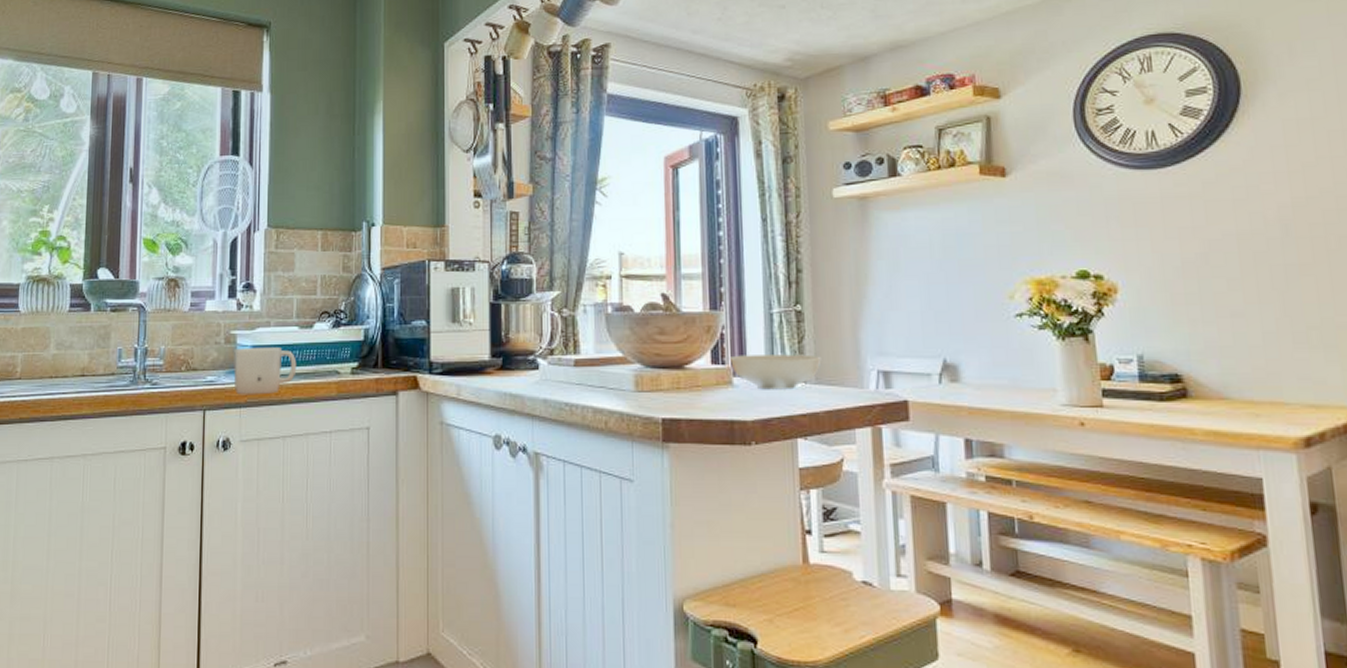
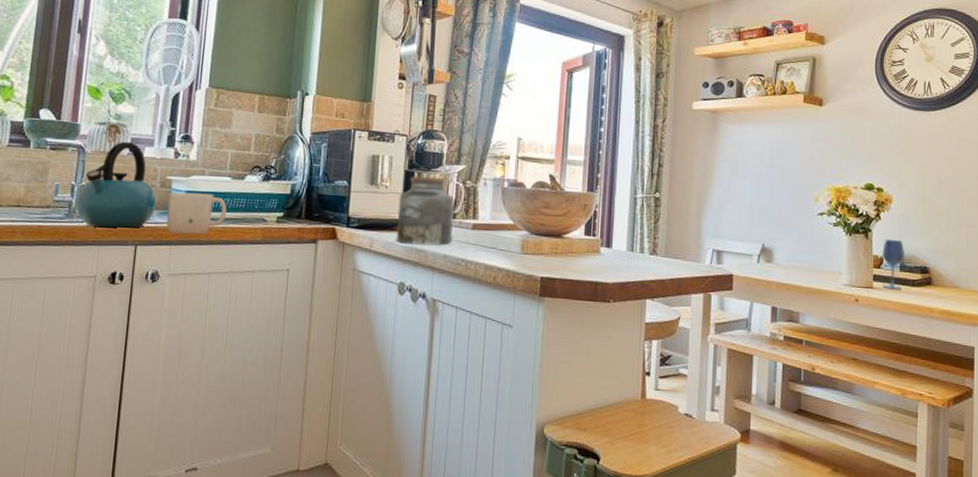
kettle: none [141,295,222,393] -> present [76,141,156,229]
jar: none [486,307,551,390] -> present [396,175,455,247]
bowl: present [729,354,822,390] -> none [599,229,671,260]
wineglass: none [1111,342,1145,407] -> present [882,240,905,290]

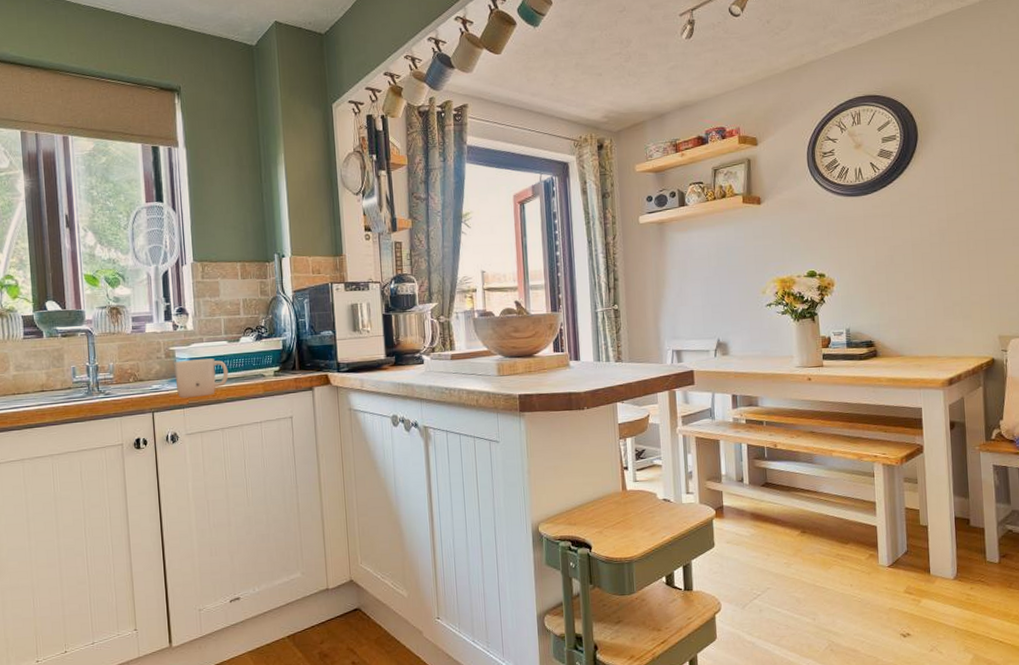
kettle: present [76,141,156,229] -> none [93,320,164,401]
jar: present [396,175,455,247] -> none [381,316,434,381]
wineglass: present [882,240,905,290] -> none [829,320,850,366]

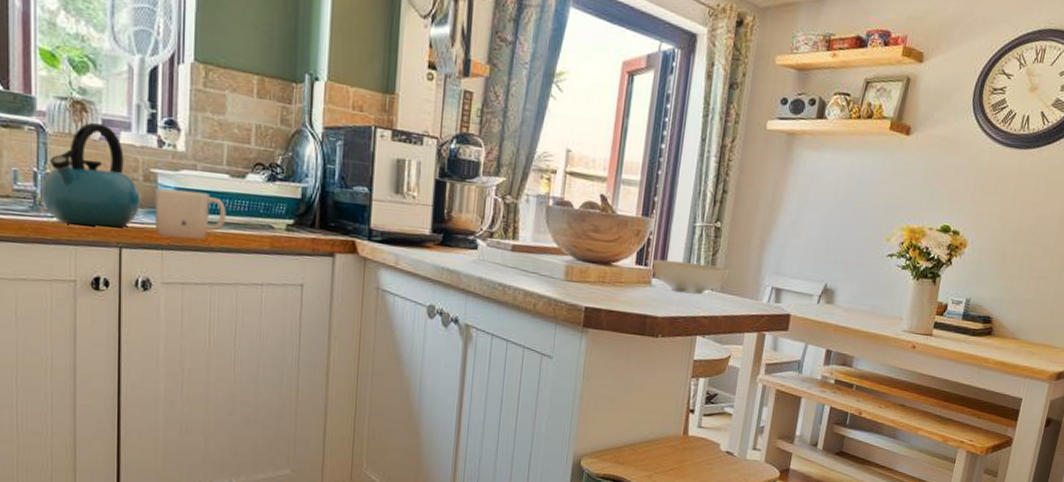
kettle: none [93,320,164,401] -> present [42,122,140,228]
bowl: none [566,341,633,369] -> present [651,259,729,295]

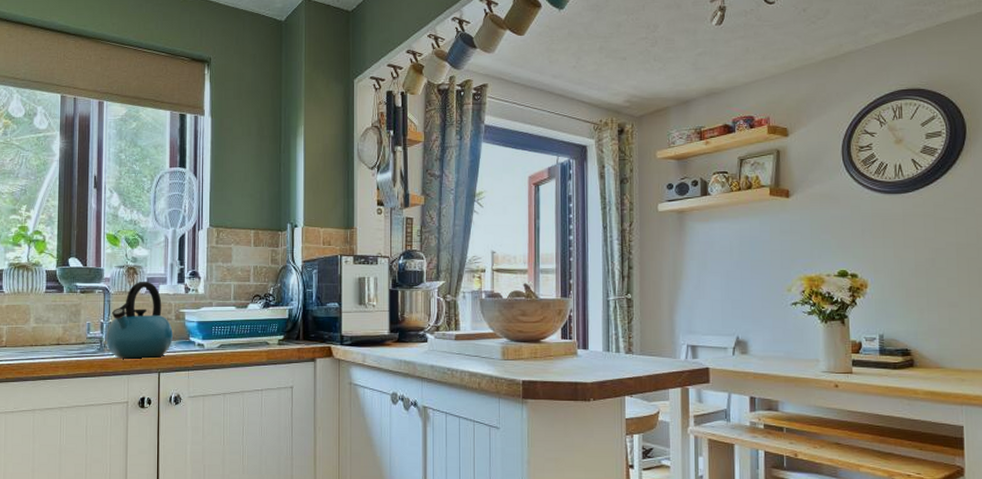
mug: present [154,188,227,240] -> none [183,323,234,361]
bowl: present [651,259,729,295] -> none [575,332,645,359]

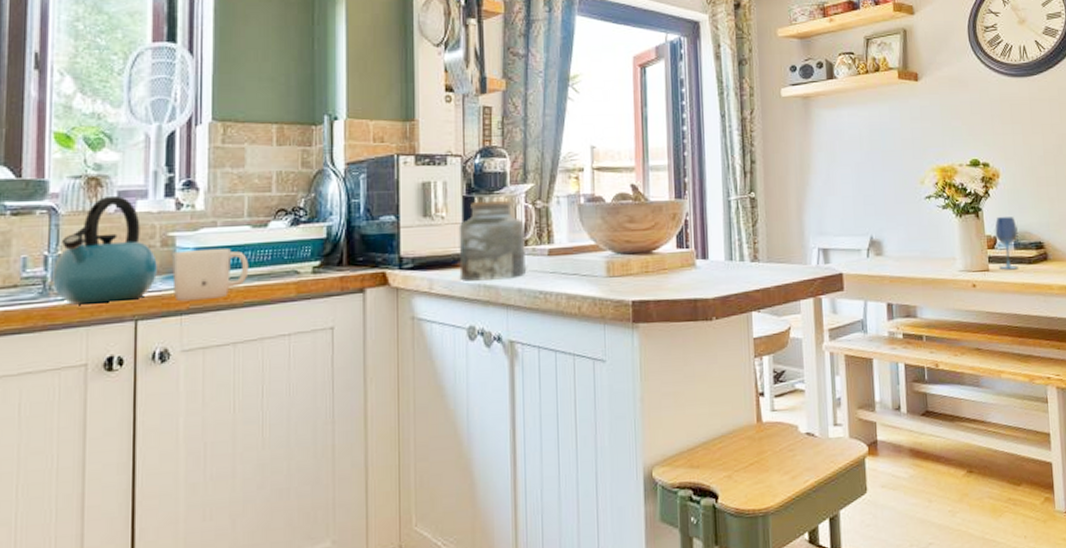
mug: none [183,323,234,361] -> present [172,249,249,302]
jar: none [386,293,437,358] -> present [458,200,526,282]
wineglass: none [860,325,884,374] -> present [995,217,1018,270]

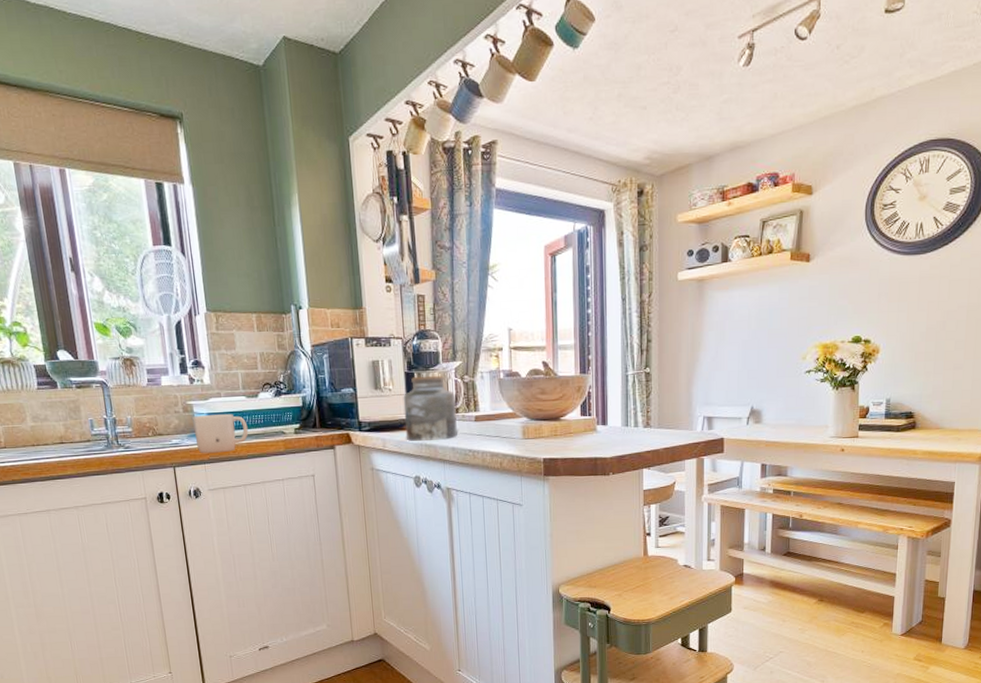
kettle: present [52,195,157,305] -> none [111,372,184,455]
wineglass: present [995,217,1018,270] -> none [868,389,890,437]

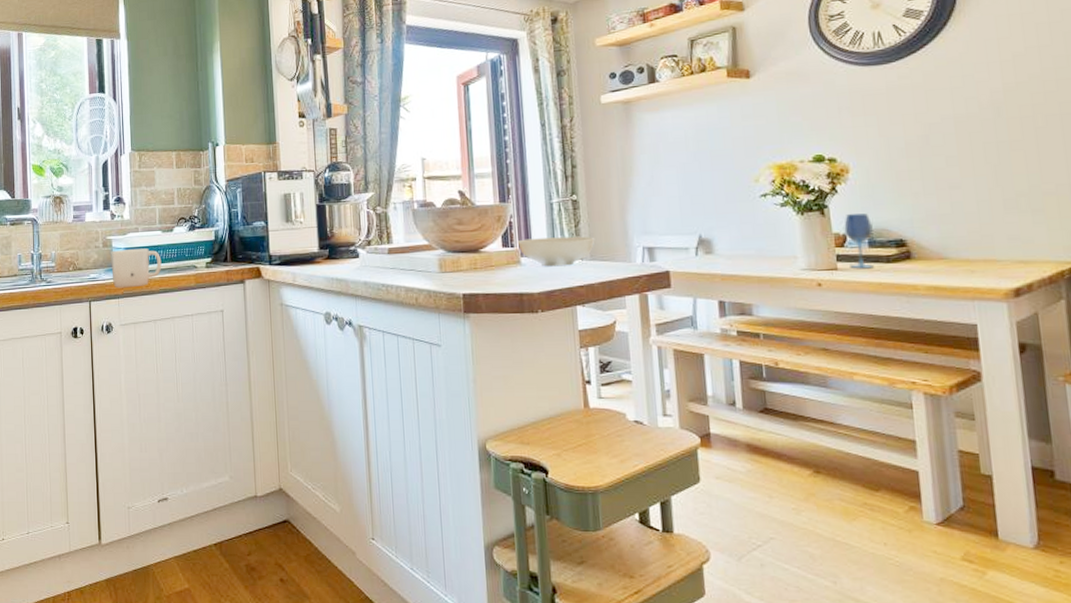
jar: present [403,375,457,442] -> none [314,207,370,276]
bowl: none [594,406,663,434] -> present [517,236,595,267]
wineglass: none [868,389,890,437] -> present [844,213,874,269]

